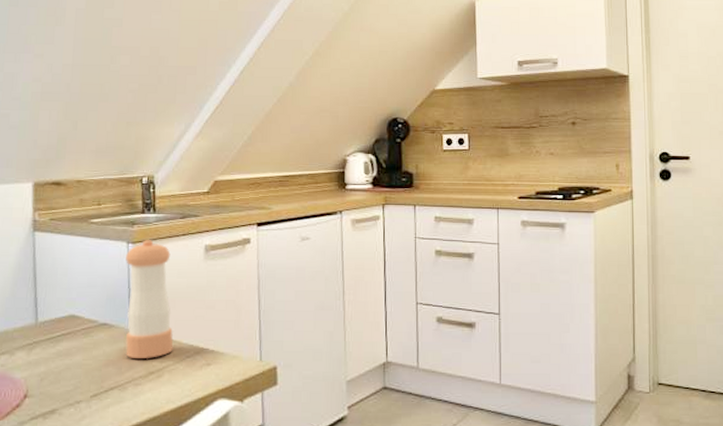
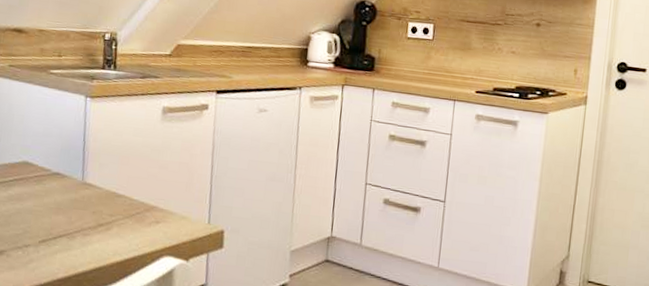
pepper shaker: present [126,240,173,358] -> none [77,95,128,211]

